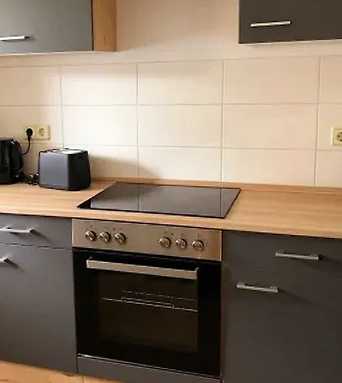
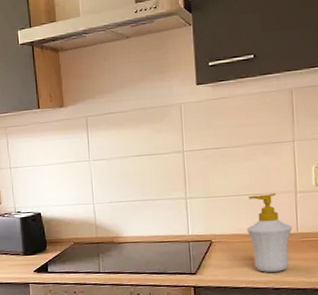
soap bottle: none [272,149,311,220] -> present [247,192,293,272]

